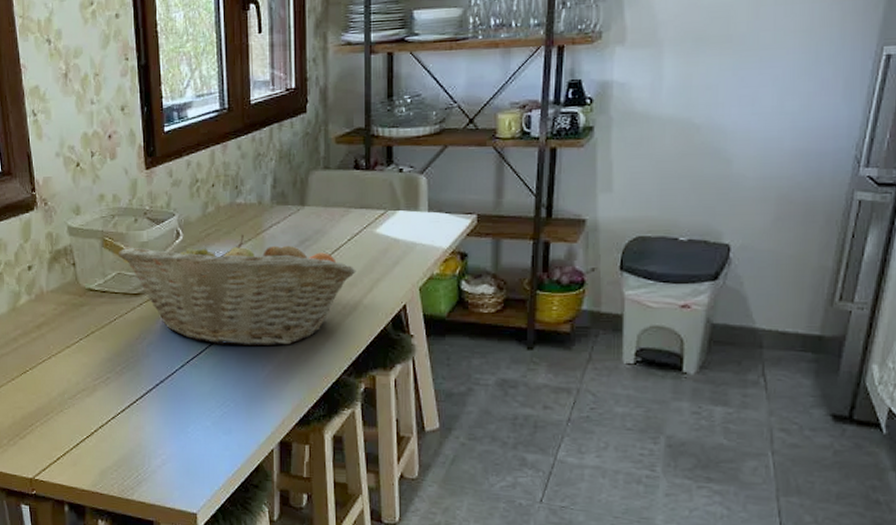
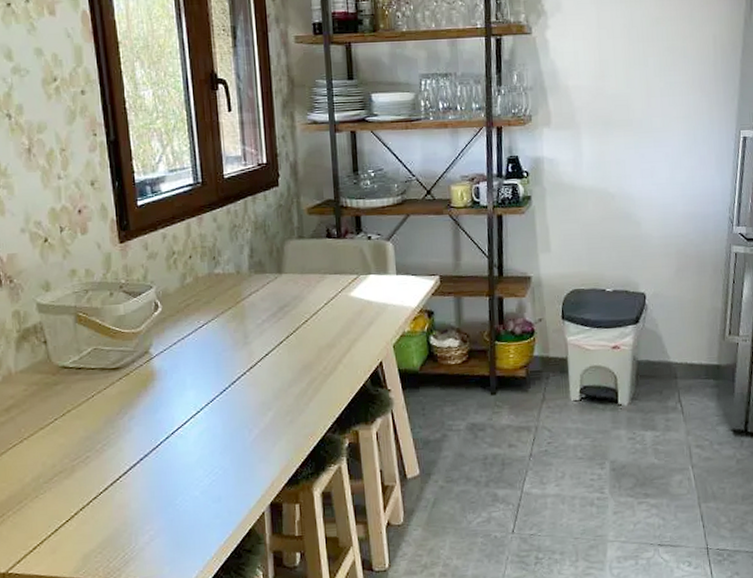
fruit basket: present [119,234,356,347] -> none [94,303,334,414]

